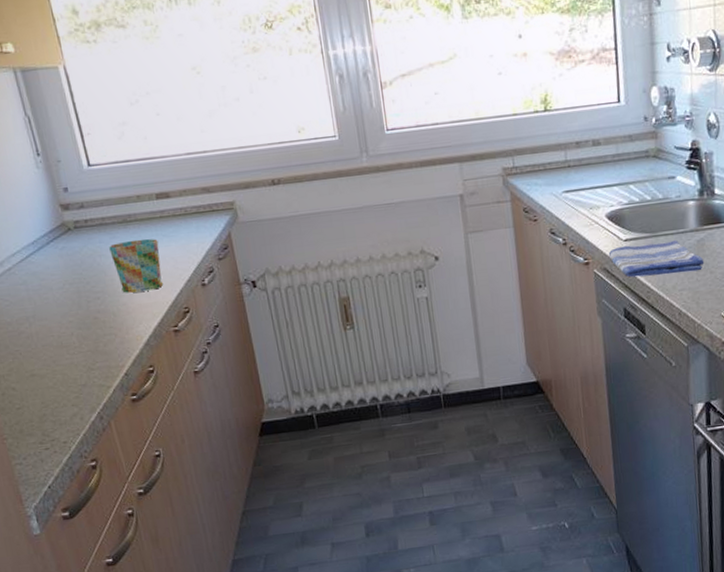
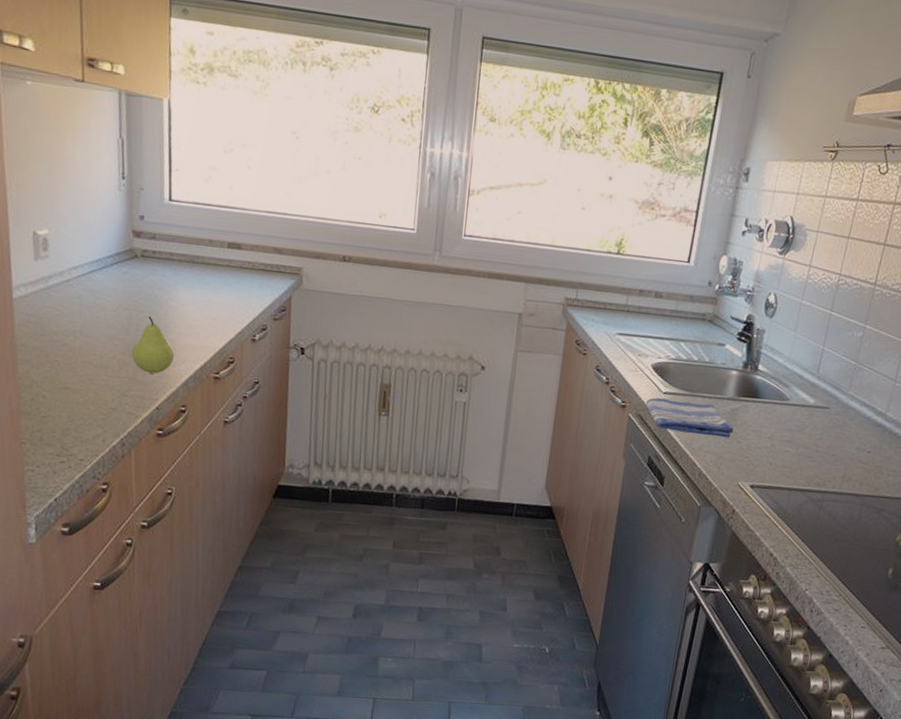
fruit: none [87,286,131,342] -> present [131,317,175,374]
mug: present [109,239,164,293] -> none [170,280,220,334]

